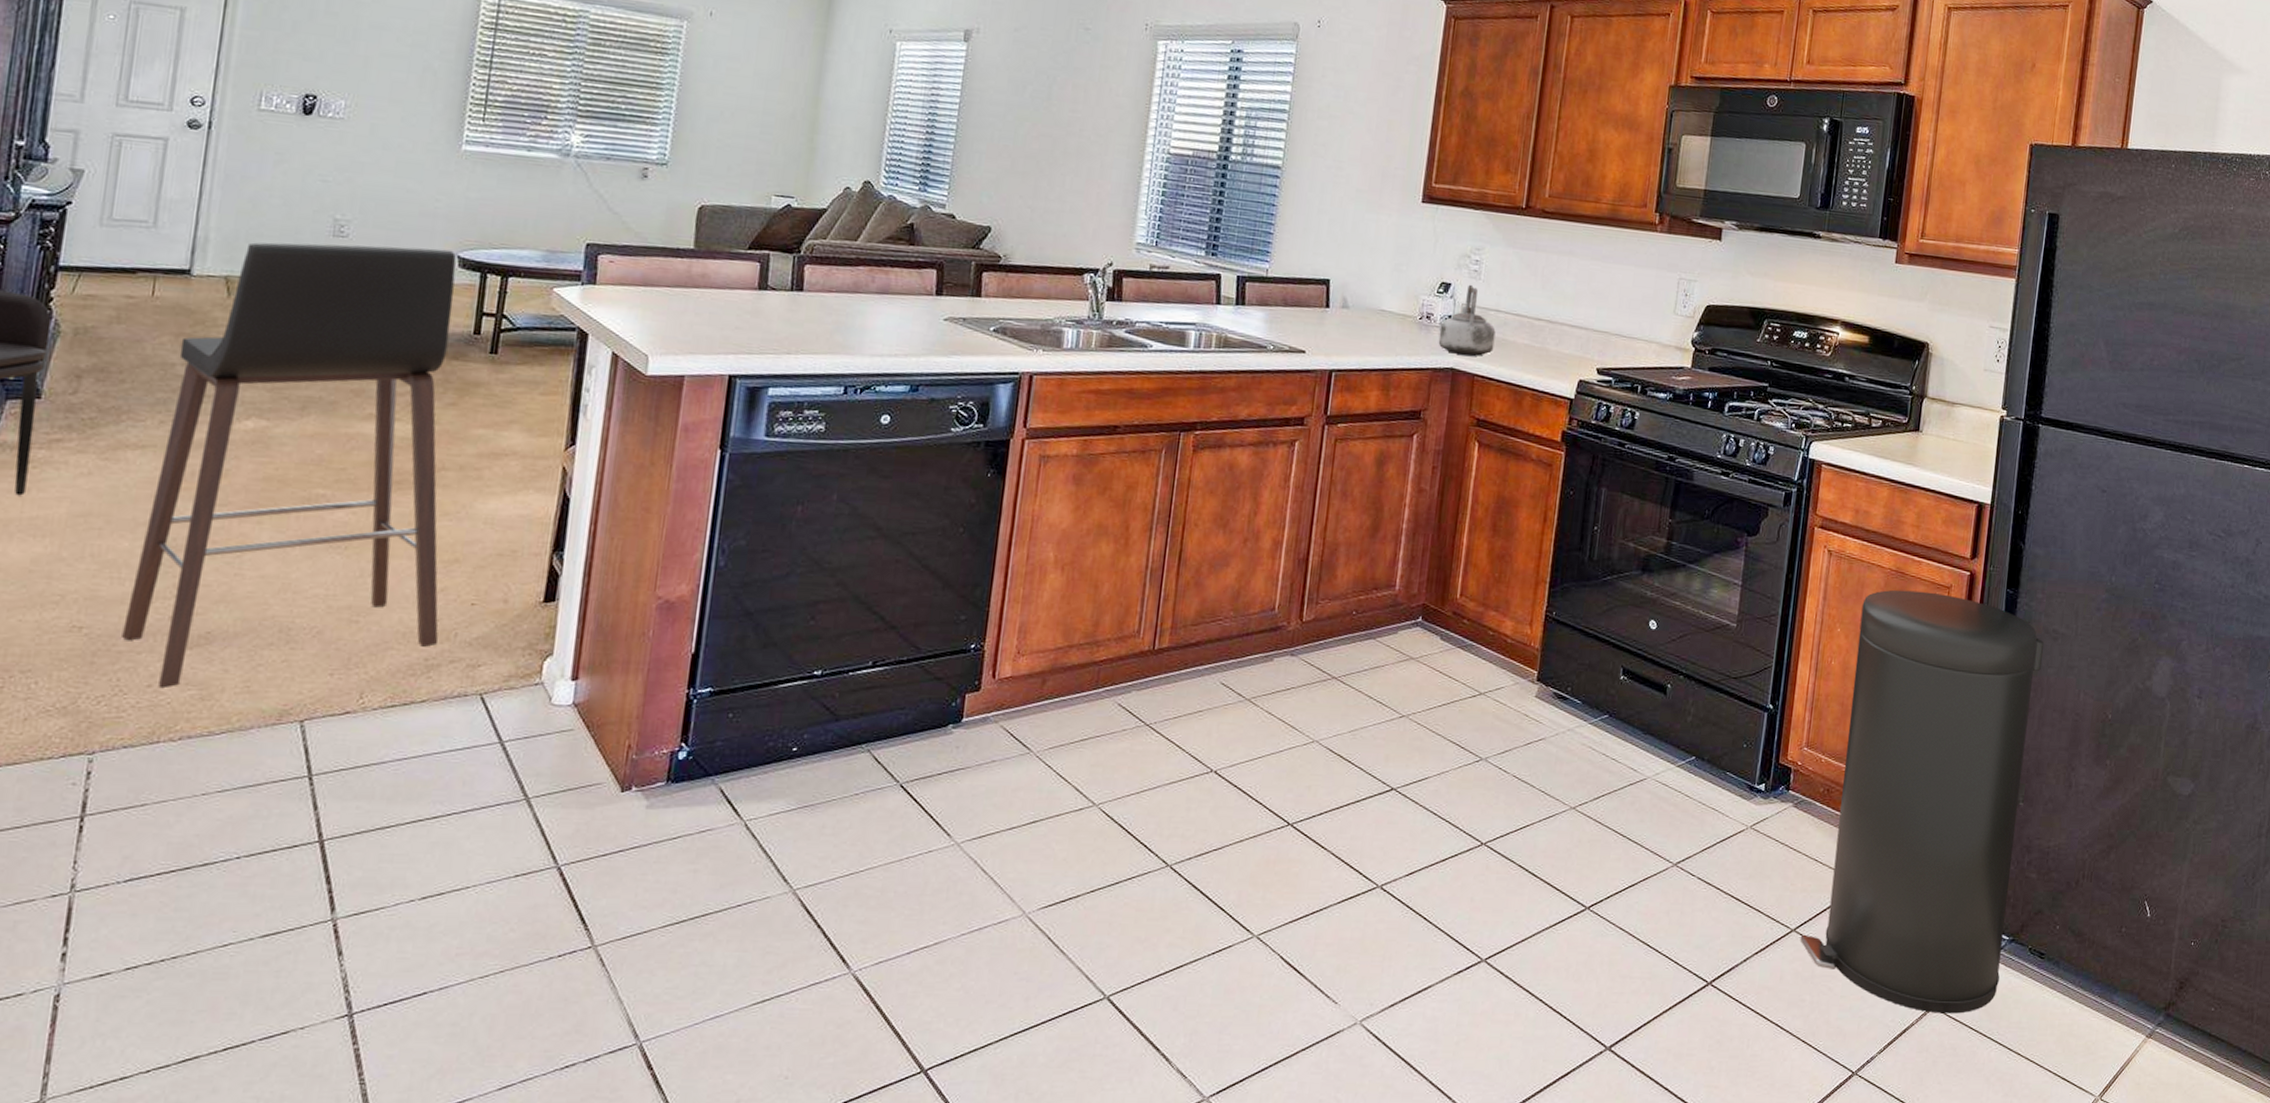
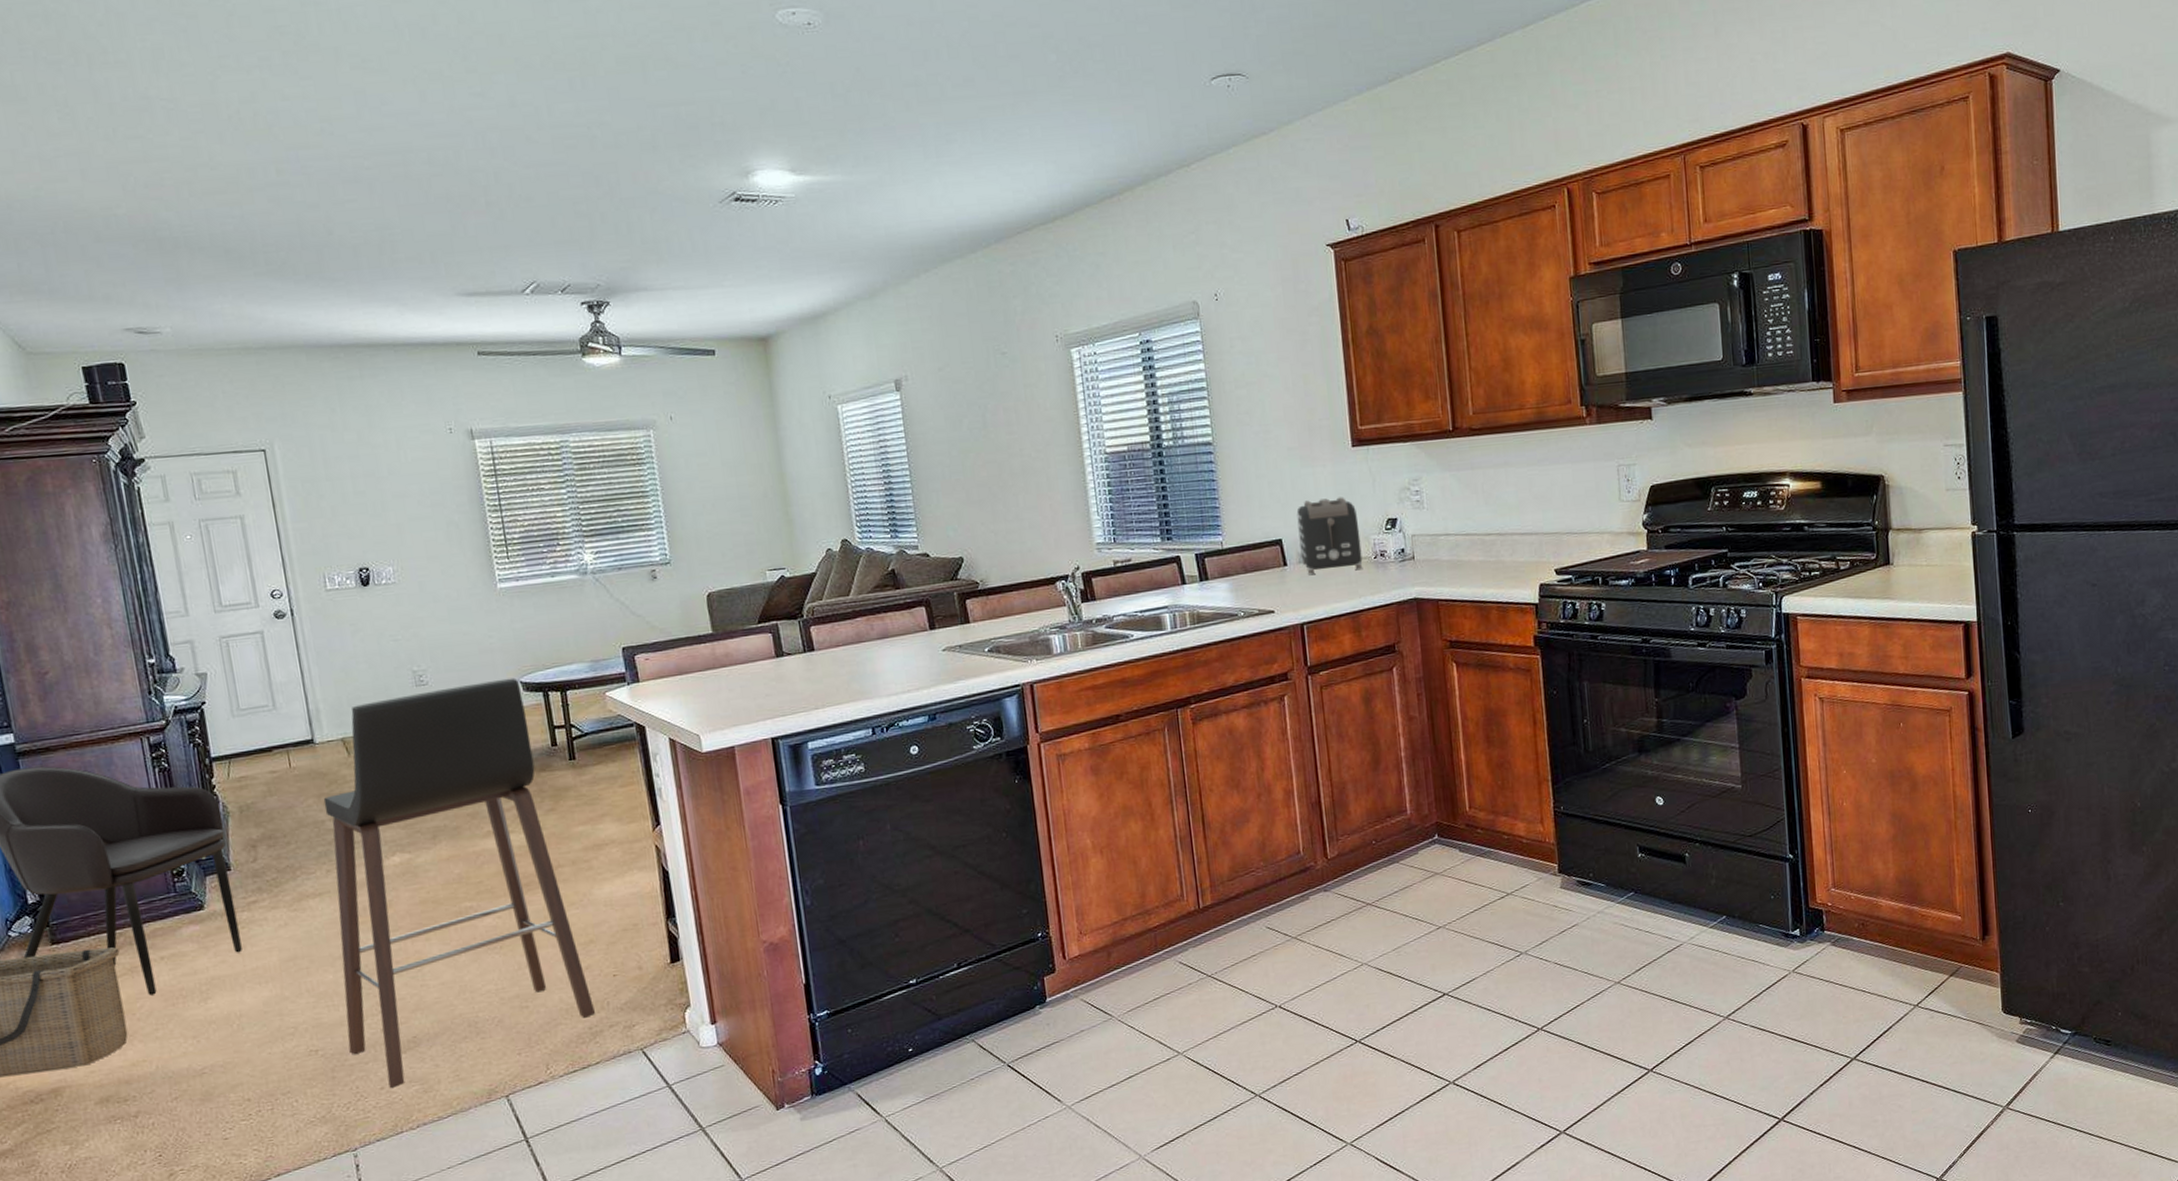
toaster: none [1345,246,1412,328] -> present [1296,497,1363,576]
kettle: present [1438,284,1496,356] -> none [1395,514,1451,584]
pedal bin: present [1800,589,2044,1014] -> none [1861,717,2068,1113]

